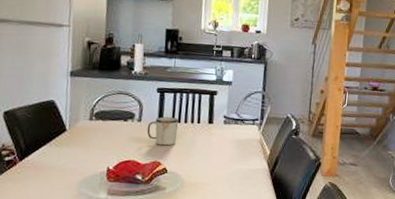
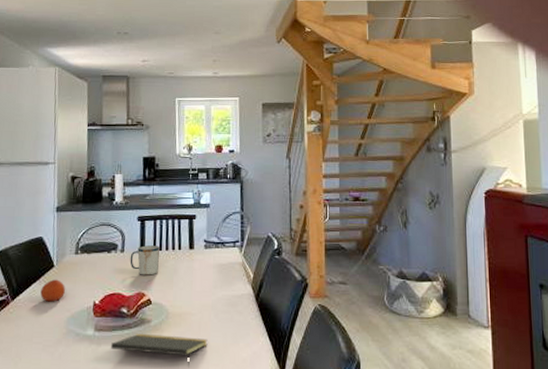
fruit: none [51,143,78,165] -> present [40,279,65,302]

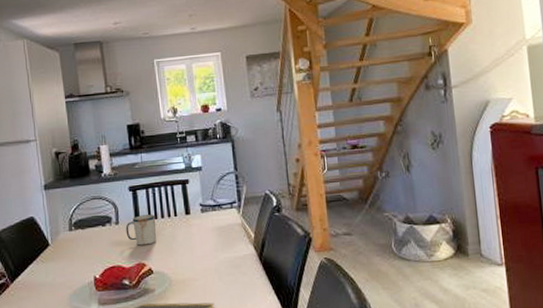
fruit: present [40,279,65,302] -> none [39,258,64,281]

